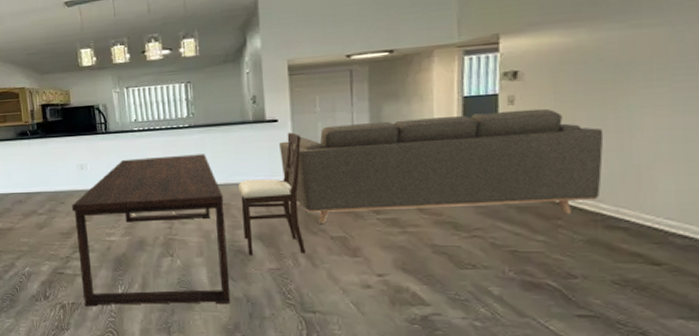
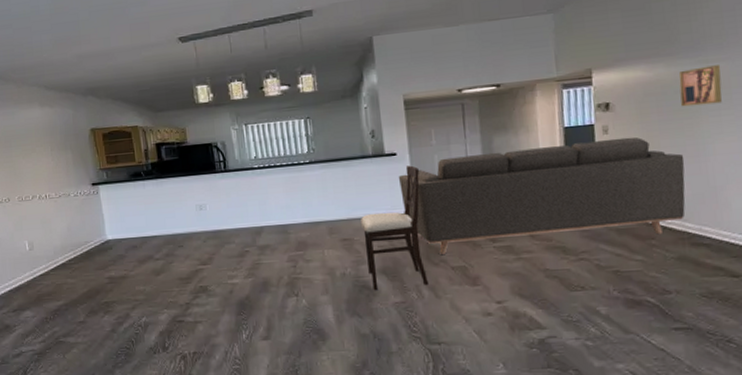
dining table: present [72,154,231,307] -> none [191,189,358,355]
wall art: none [603,30,657,77] -> present [678,65,722,107]

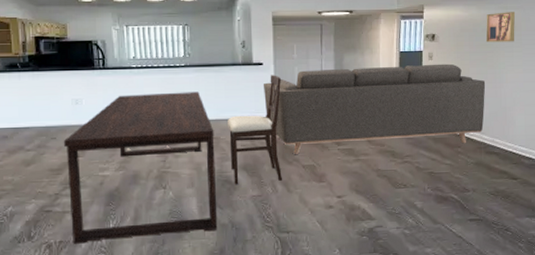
dining table: none [191,189,358,355] -> present [64,91,218,244]

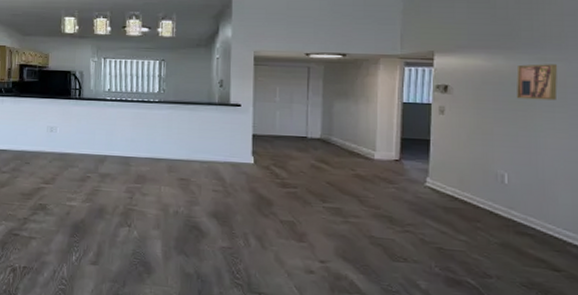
dining table: present [64,91,218,244] -> none [36,126,185,279]
chair: present [228,75,282,185] -> none [199,118,260,234]
sofa: present [263,63,486,154] -> none [239,115,516,219]

